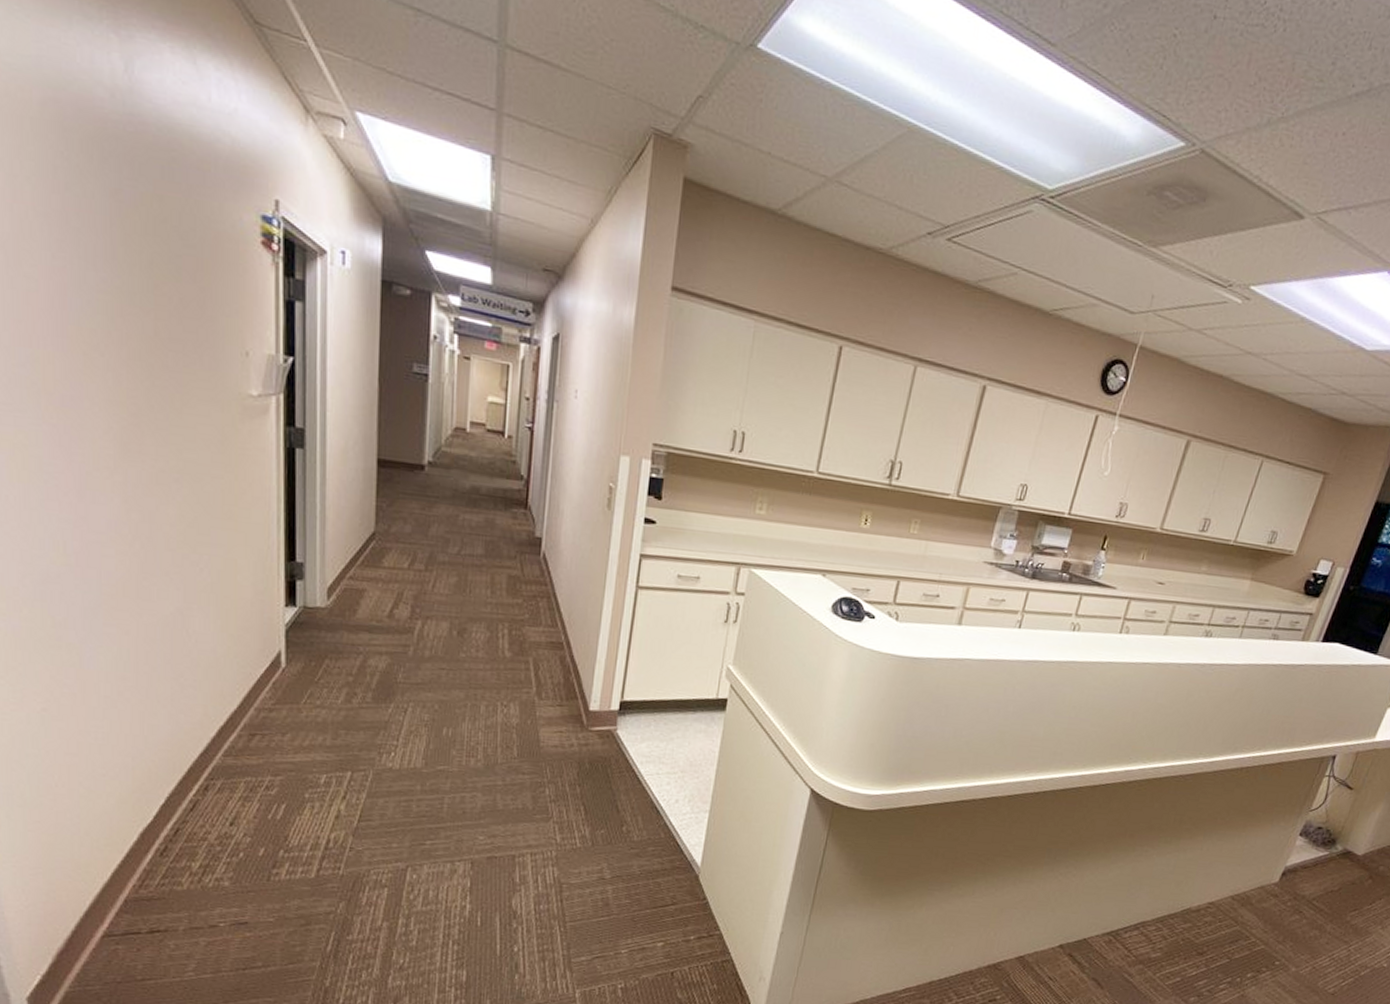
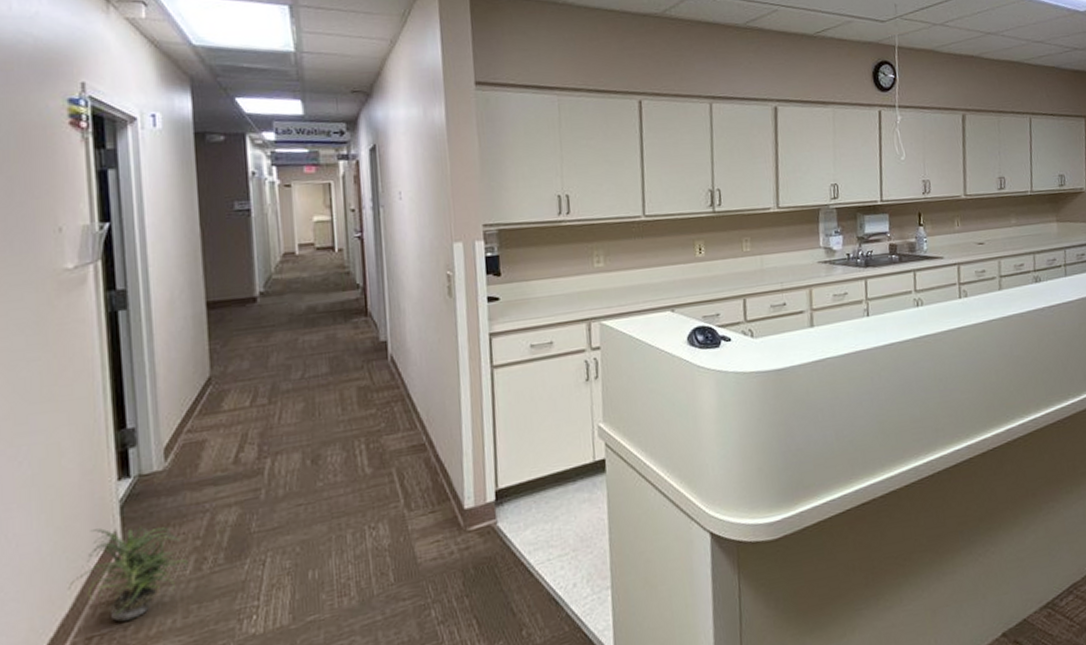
potted plant: none [237,644,341,729] -> present [67,526,189,622]

